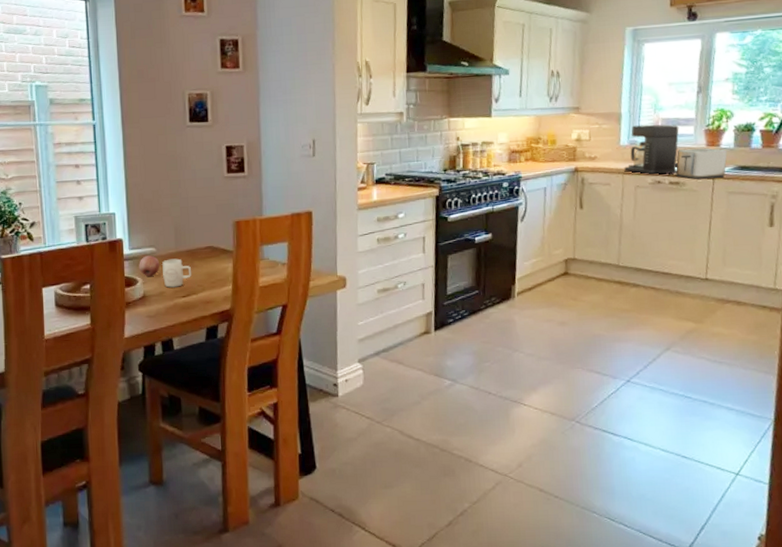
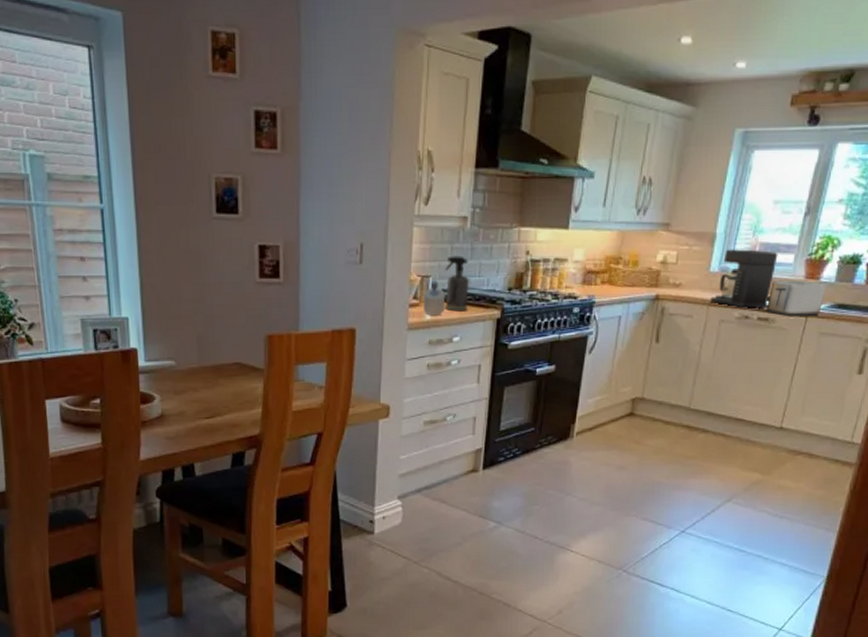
fruit: present [139,255,160,276] -> none [156,369,181,393]
mug: present [161,258,192,288] -> none [182,374,217,407]
soap dispenser: none [370,166,389,197] -> present [423,281,445,316]
spray bottle: none [387,144,410,192] -> present [445,255,469,312]

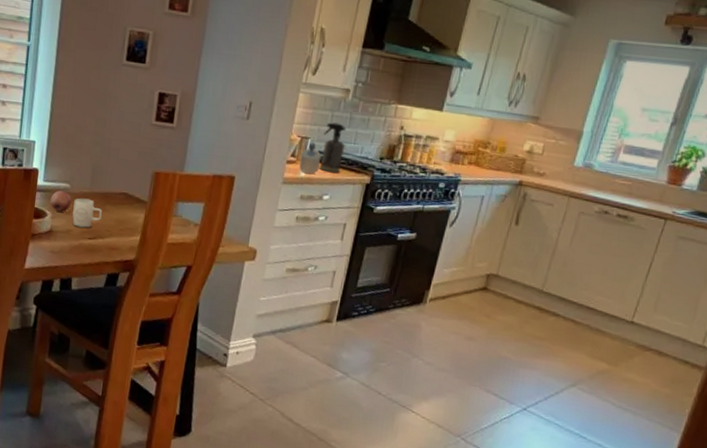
fruit: none [156,369,181,393] -> present [50,190,72,212]
mug: none [182,374,217,407] -> present [72,198,103,228]
coffee maker: present [710,249,778,308] -> none [572,147,642,206]
toaster: present [766,280,827,317] -> none [626,182,688,221]

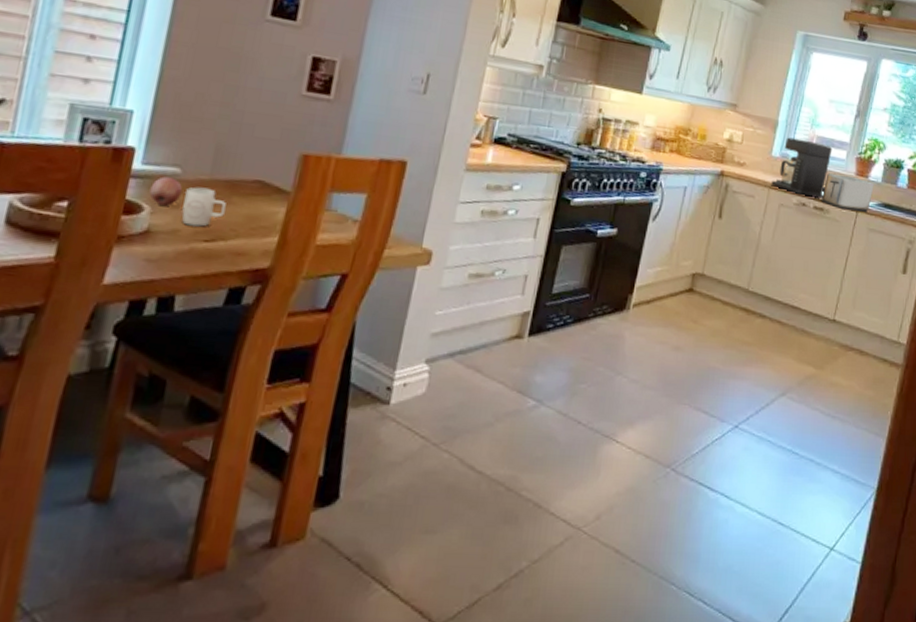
soap dispenser: present [299,142,321,174] -> none [485,123,511,161]
spray bottle: present [319,122,347,174] -> none [508,101,540,160]
coffee maker: none [572,147,642,206] -> present [771,137,833,198]
toaster: none [626,182,688,221] -> present [821,173,874,213]

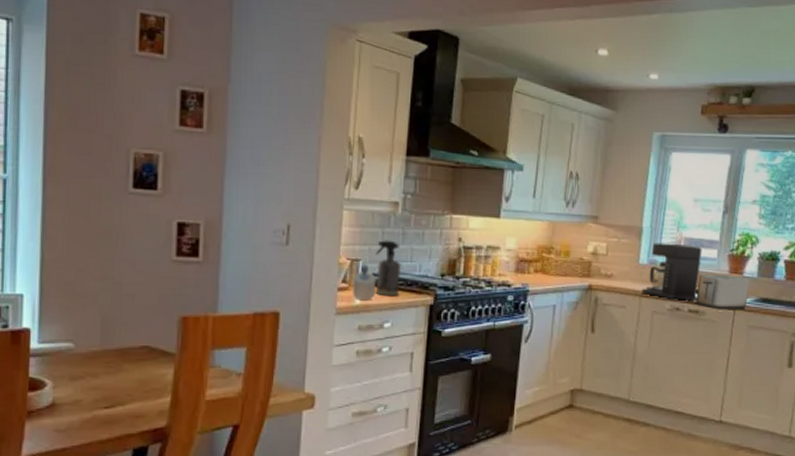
fruit: present [149,176,183,206] -> none [49,352,78,379]
mug: present [181,187,227,227] -> none [80,358,120,395]
soap dispenser: none [485,123,511,161] -> present [353,264,375,301]
spray bottle: none [508,101,540,160] -> present [375,240,400,297]

